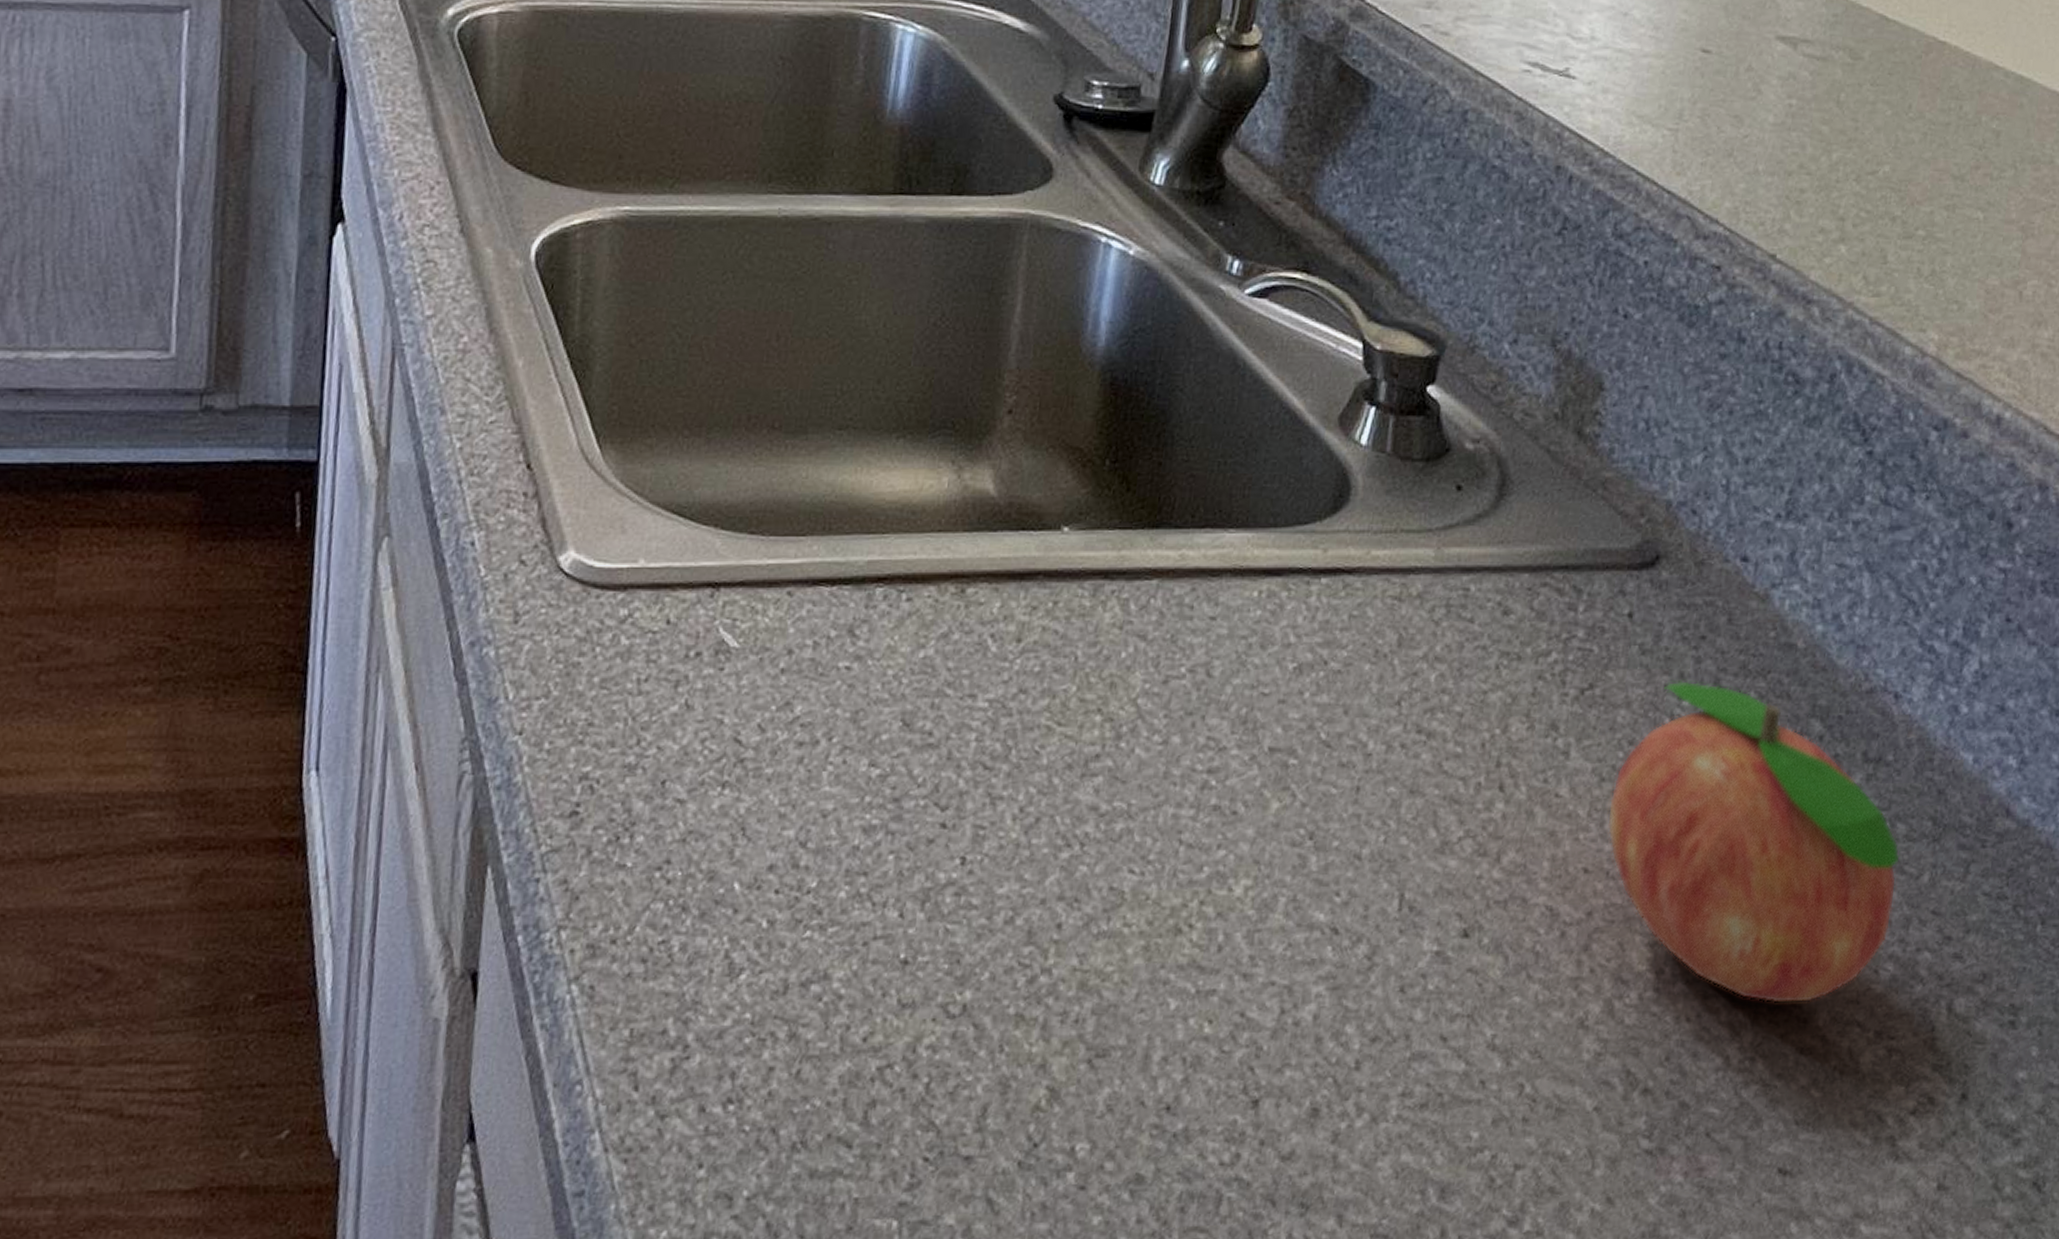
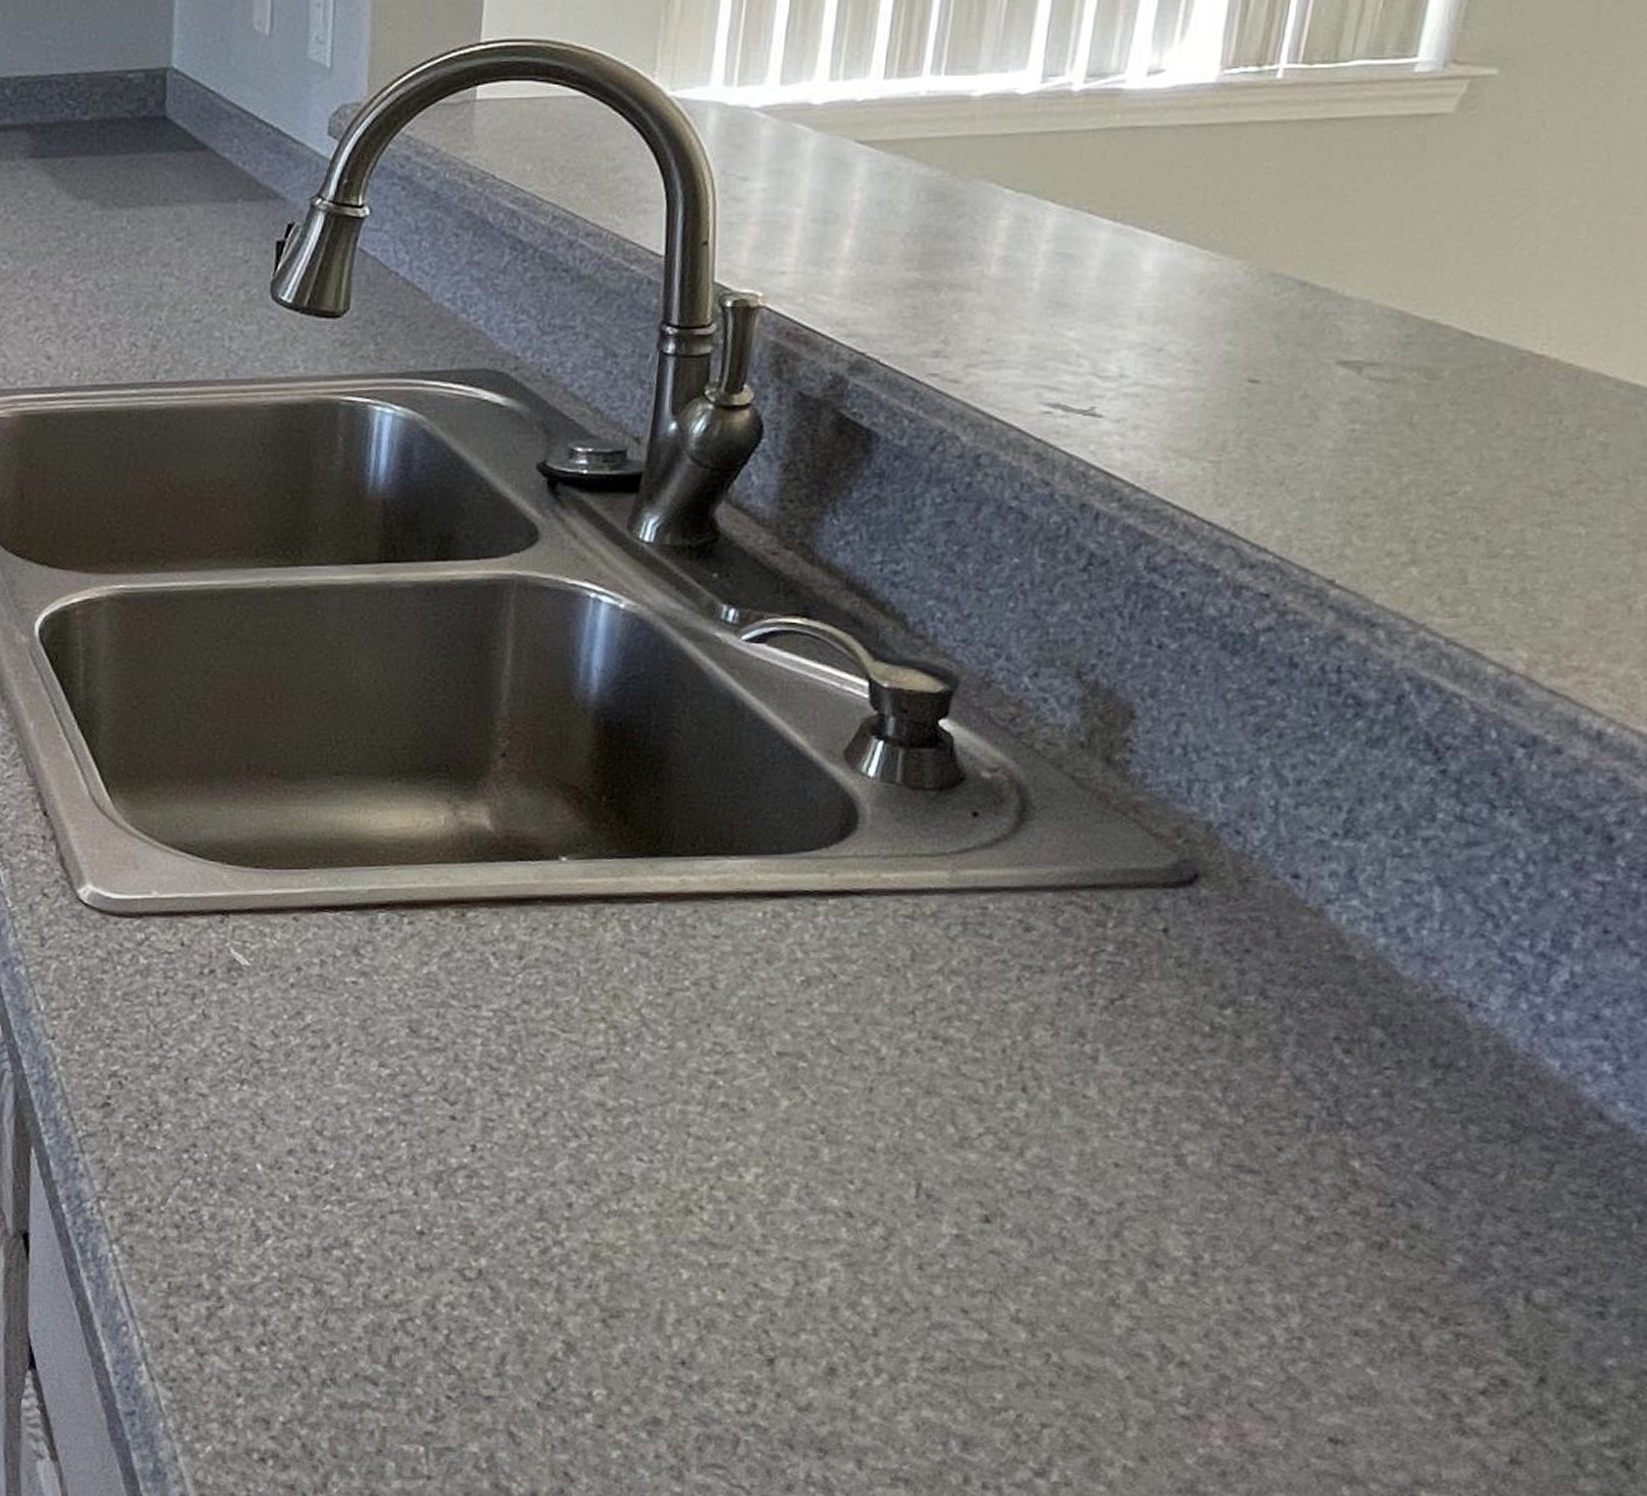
fruit: present [1607,681,1900,1004] -> none [1140,991,1472,1290]

